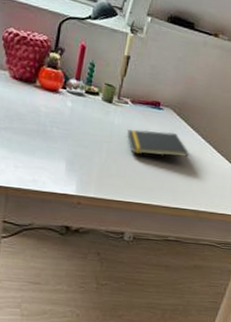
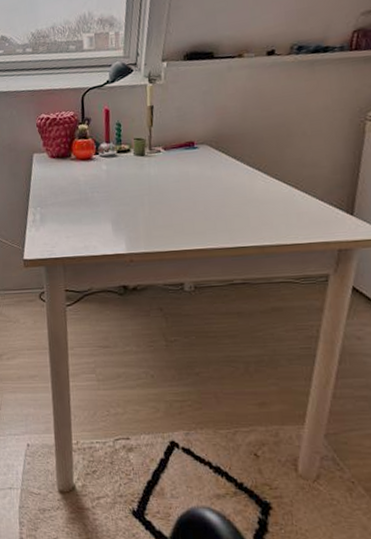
notepad: present [127,129,189,157] -> none [166,168,238,200]

